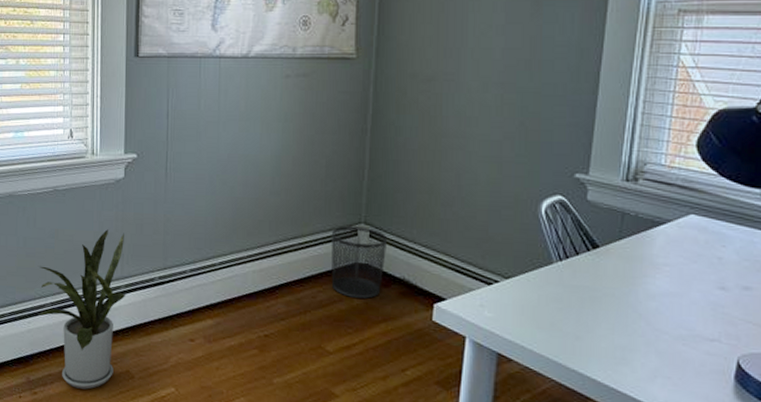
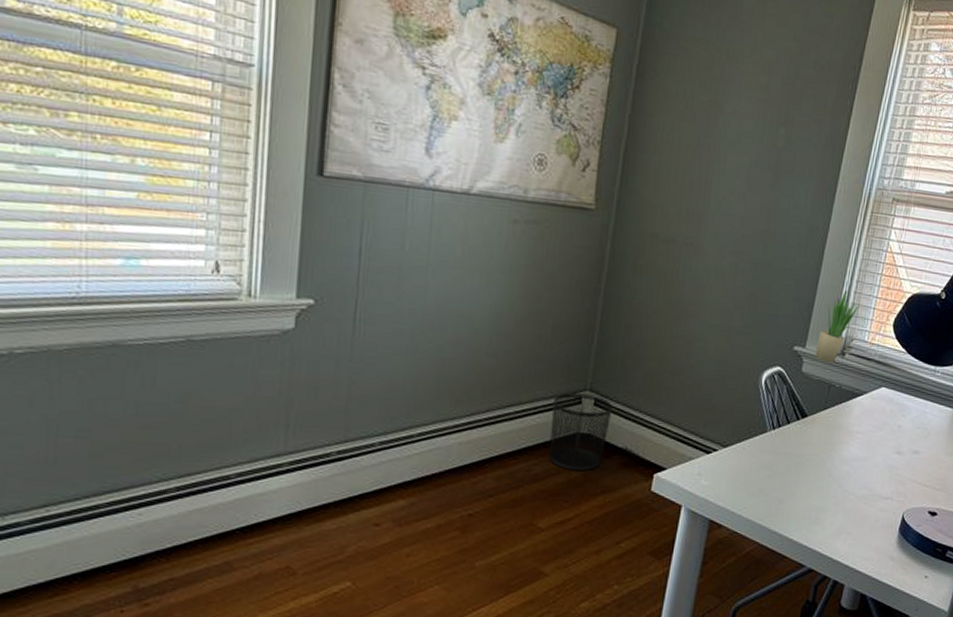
house plant: present [38,229,126,390] -> none [156,393,291,593]
potted plant: none [601,112,650,190] -> present [815,291,860,364]

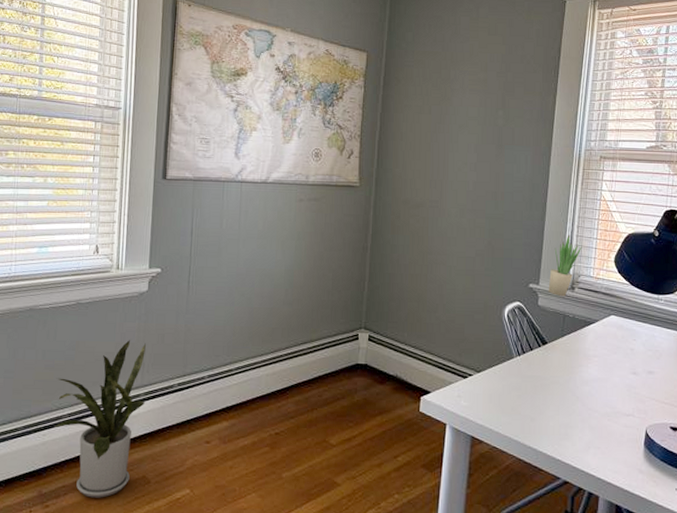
house plant: none [156,393,291,593] -> present [54,340,146,498]
waste bin: present [549,393,613,472] -> none [335,331,384,396]

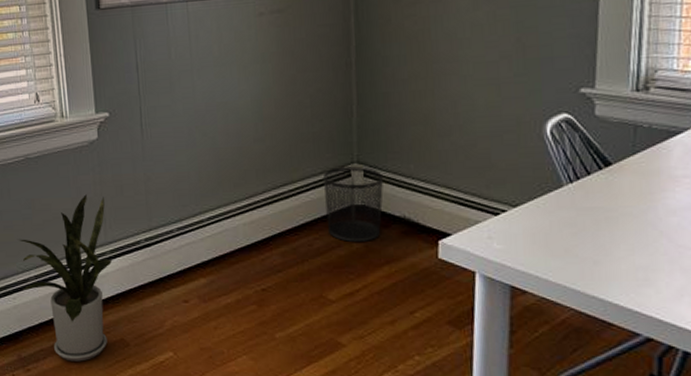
waste bin: none [335,331,384,396] -> present [324,166,384,243]
potted plant: present [548,235,582,297] -> none [609,16,659,102]

